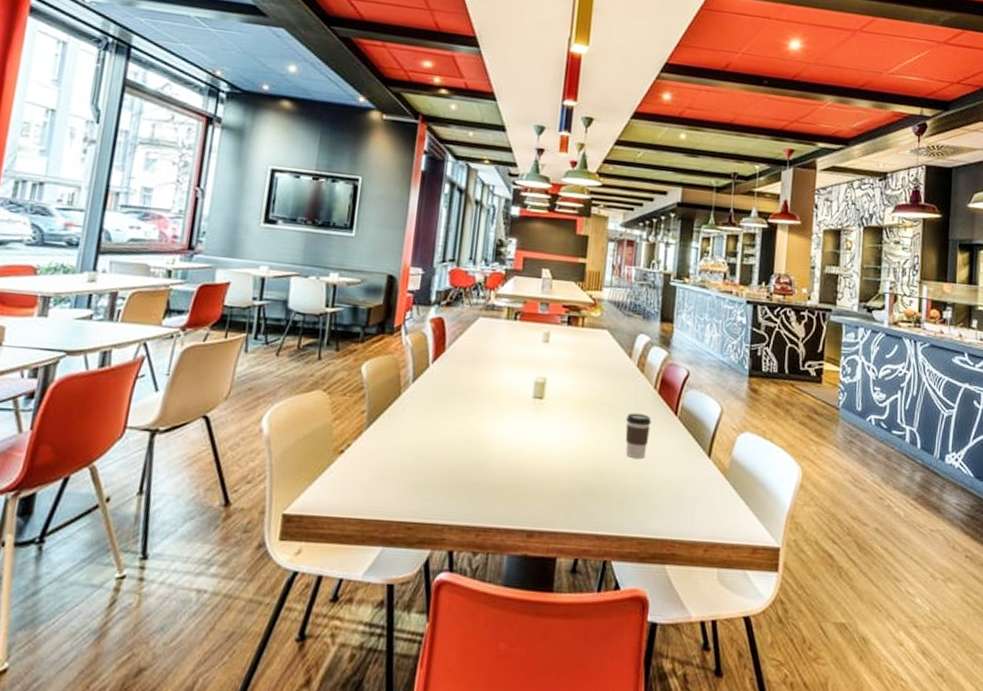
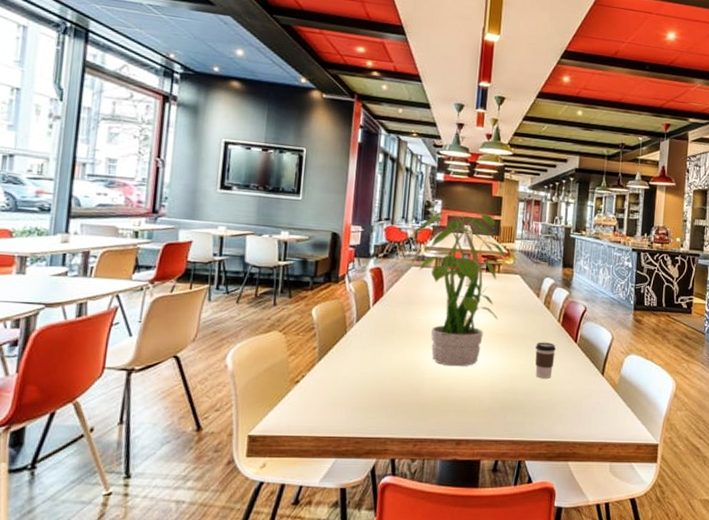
potted plant: none [479,248,591,440] -> present [411,208,505,367]

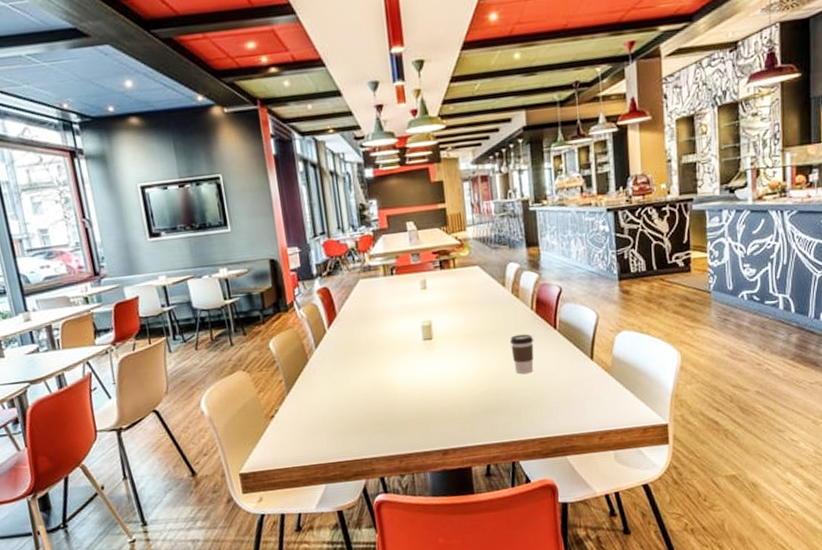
potted plant: present [411,208,505,367] -> none [351,203,463,377]

